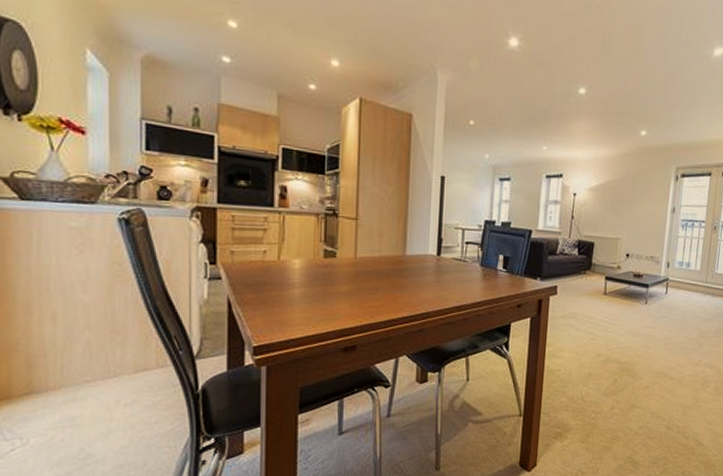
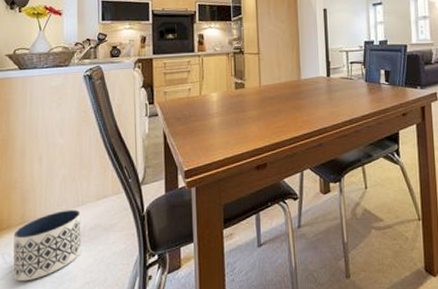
planter: none [16,381,113,462] -> present [14,209,82,282]

